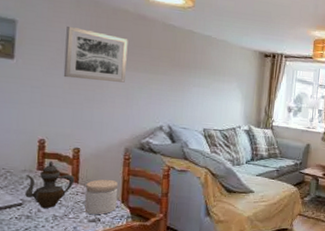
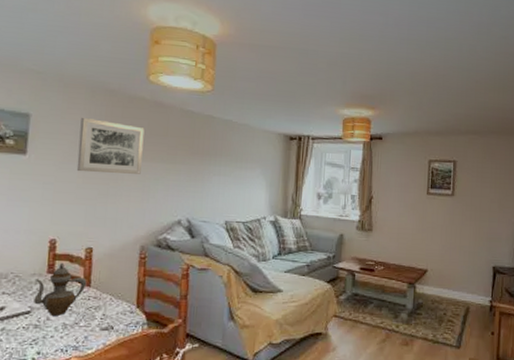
jar: present [84,179,118,215] -> none [96,281,133,322]

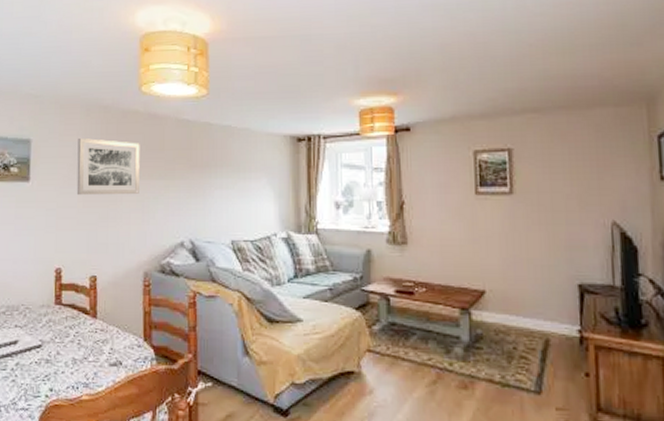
teapot: present [34,262,87,317] -> none [43,292,93,351]

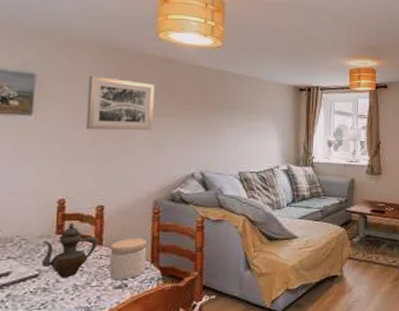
teapot: none [43,292,93,351] -> present [42,222,99,278]
jar: none [104,311,140,357] -> present [109,237,147,280]

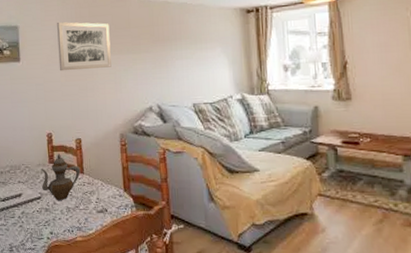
jar: present [109,237,147,280] -> none [91,167,121,206]

